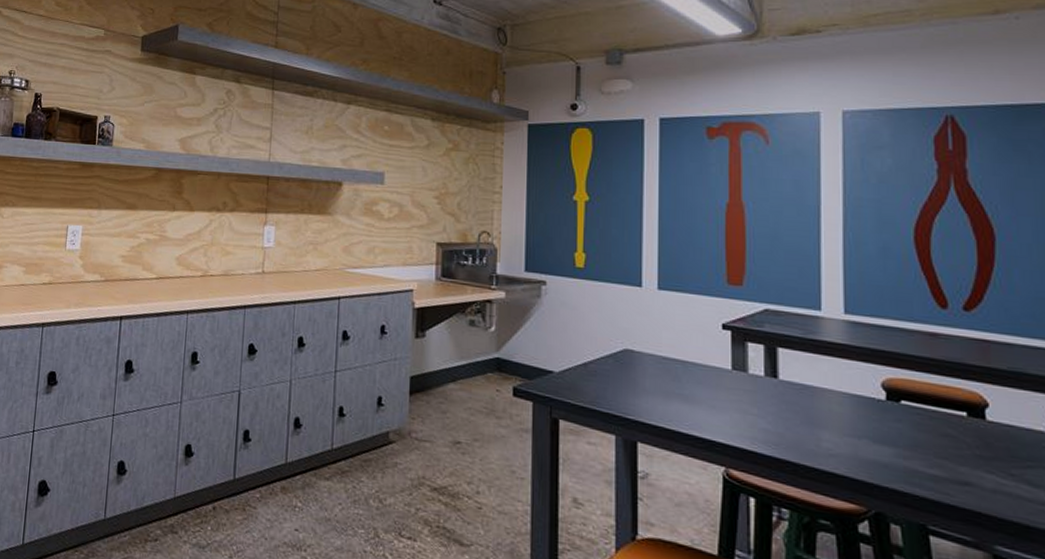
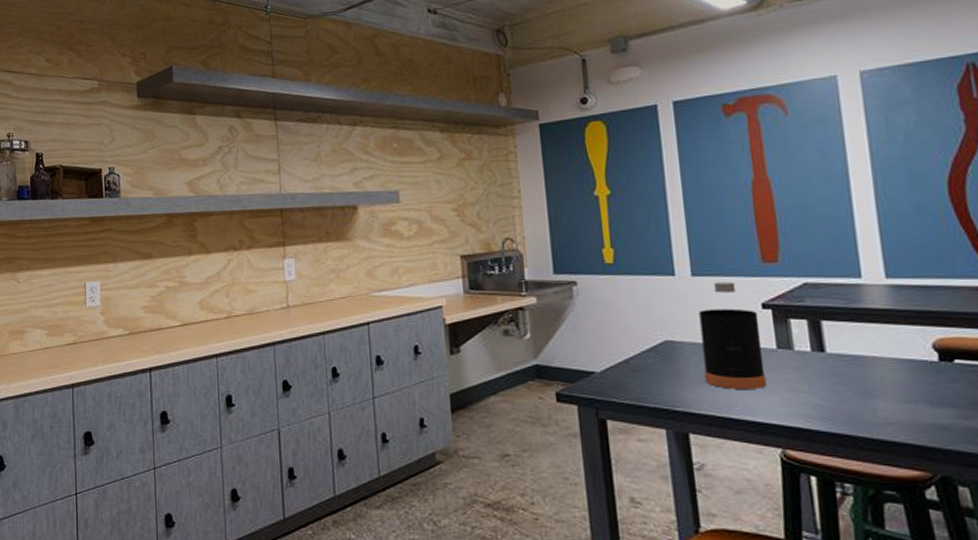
bottle: none [659,298,718,407] -> present [699,281,767,389]

